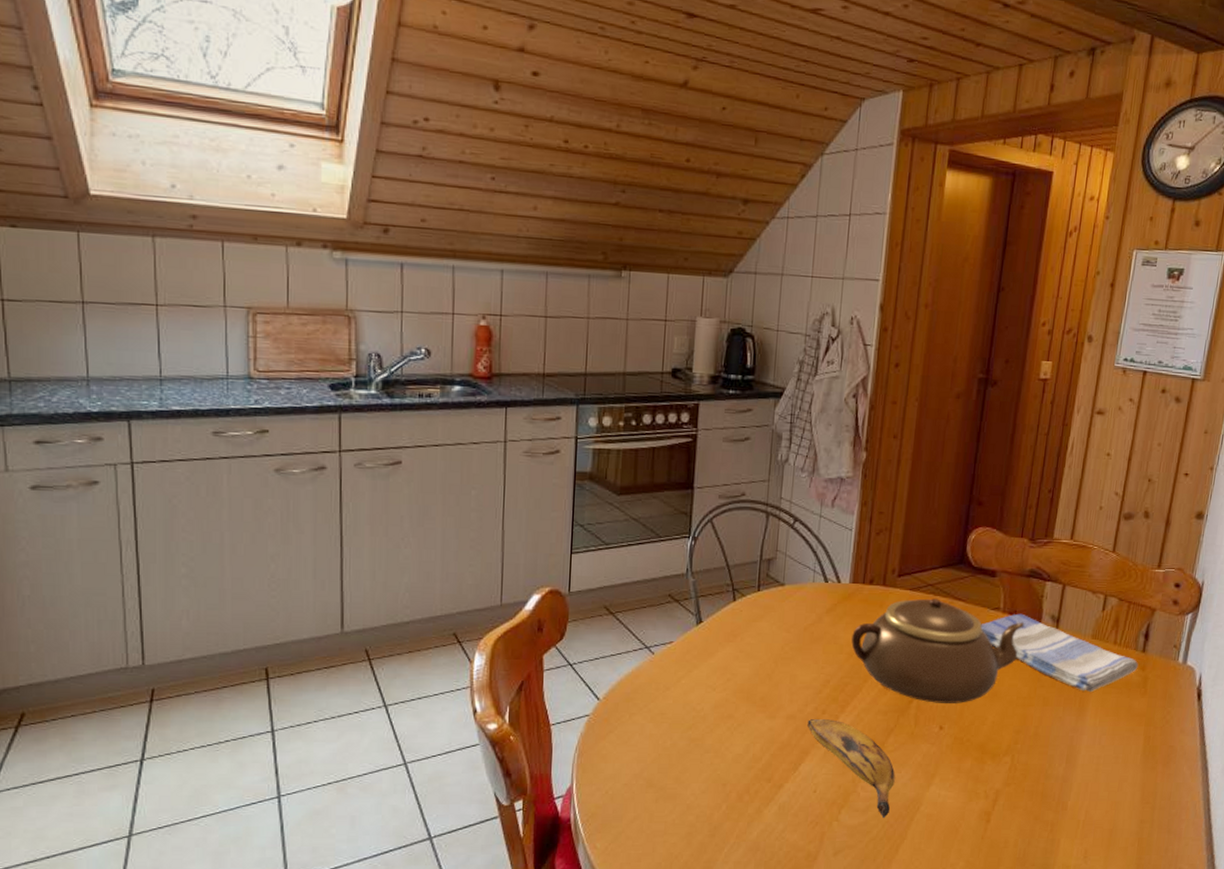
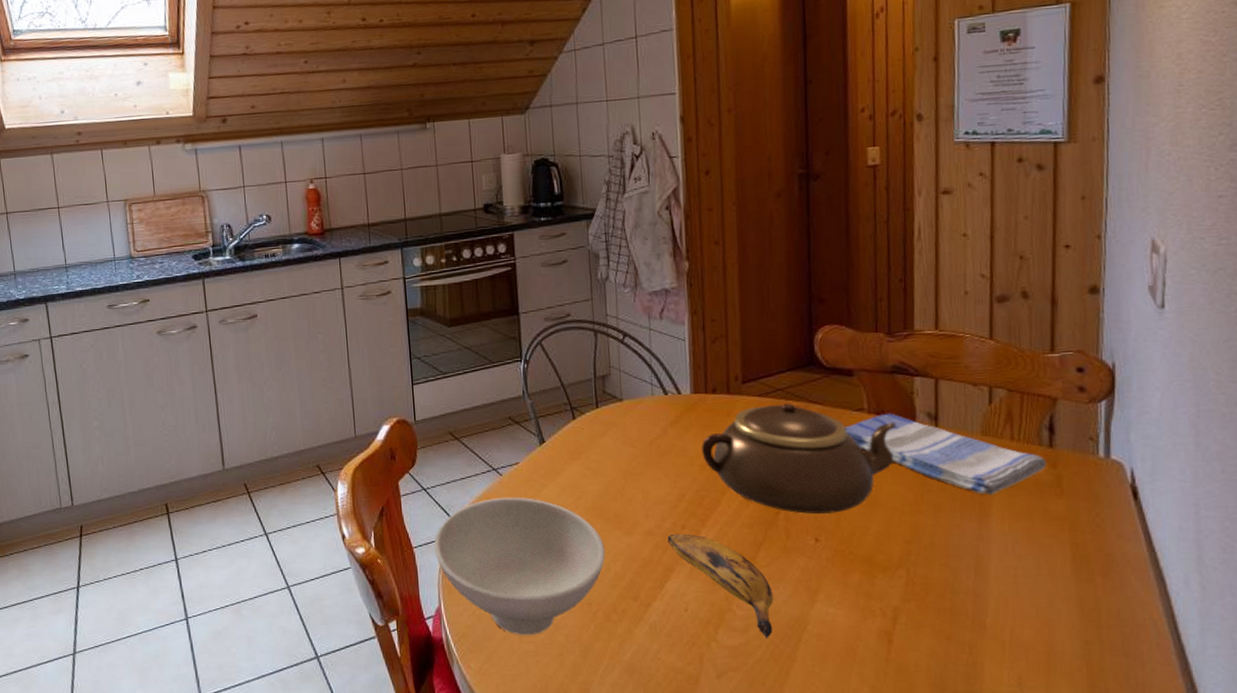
bowl: none [573,676,747,816] -> present [433,497,605,636]

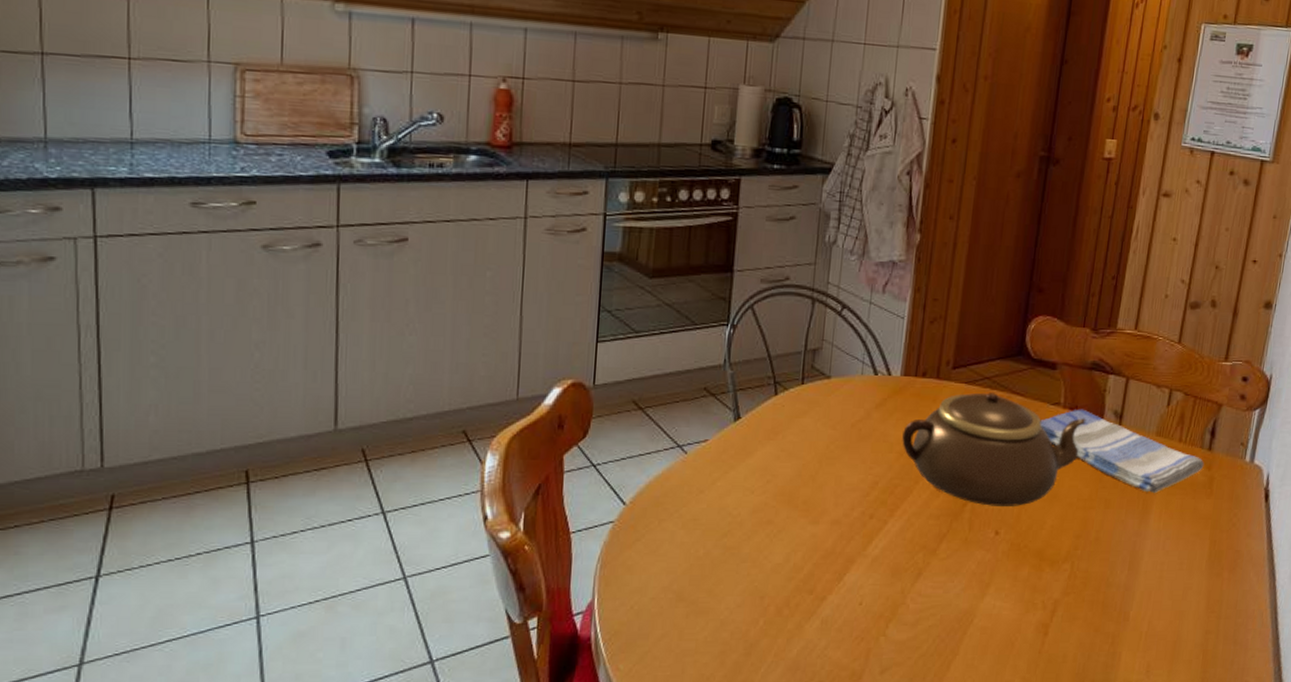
bowl: present [433,497,605,636] -> none [595,478,788,633]
banana: present [667,534,773,638] -> none [853,525,947,632]

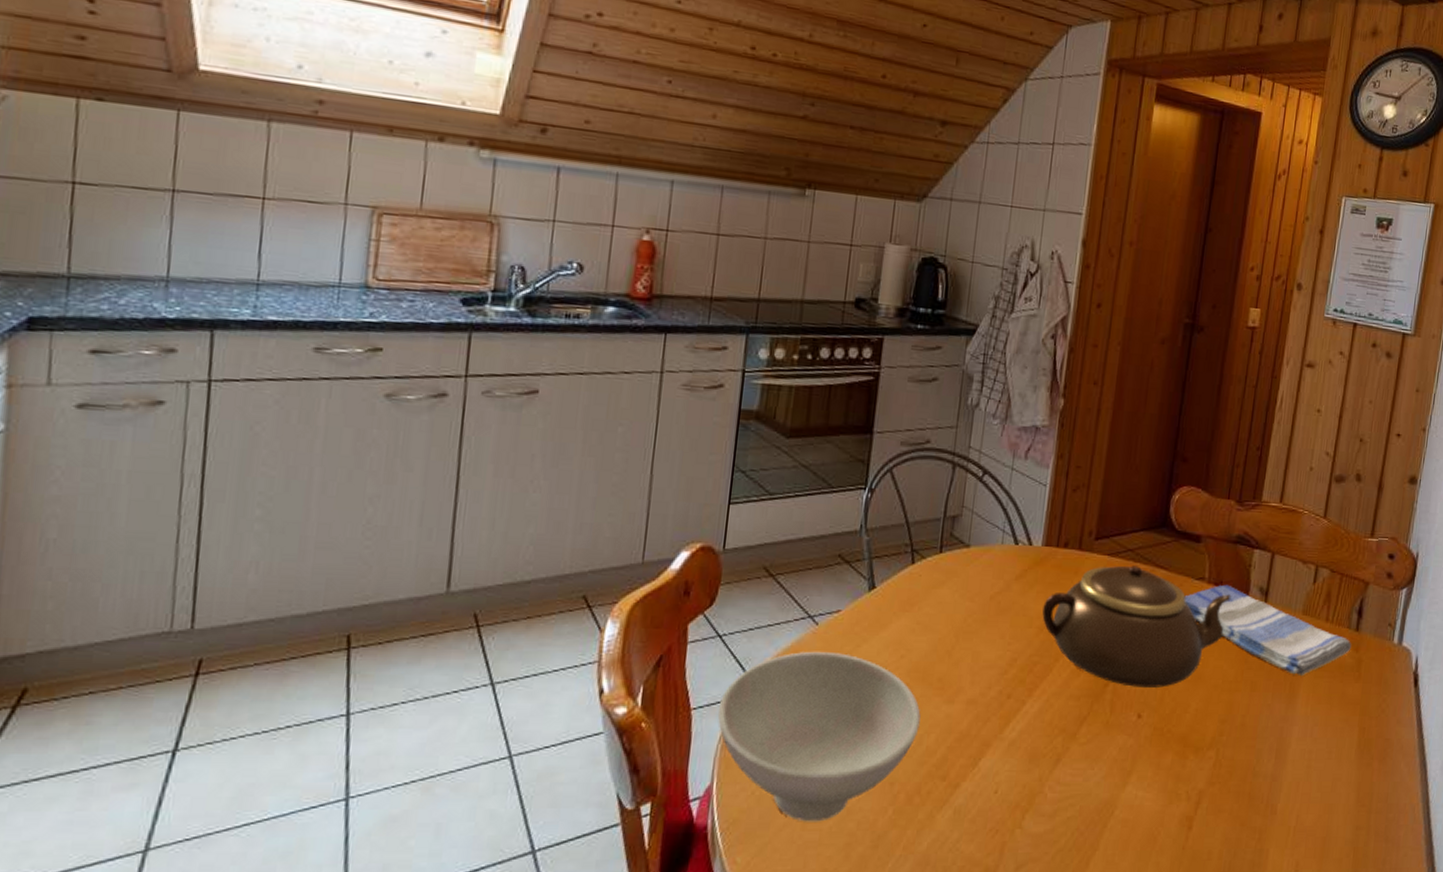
bowl: none [595,478,788,633] -> present [717,651,921,822]

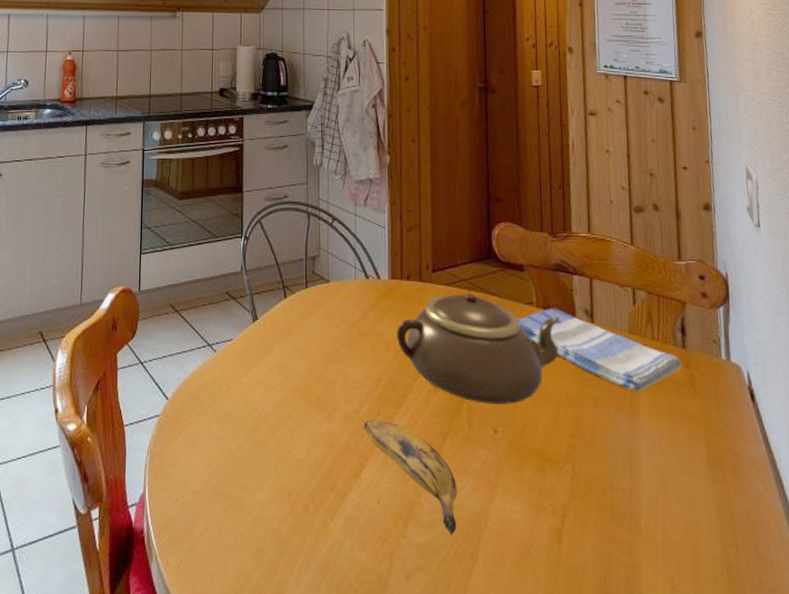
bowl: present [717,651,921,822] -> none [144,374,306,528]
banana: none [990,705,1087,824] -> present [364,421,457,535]

